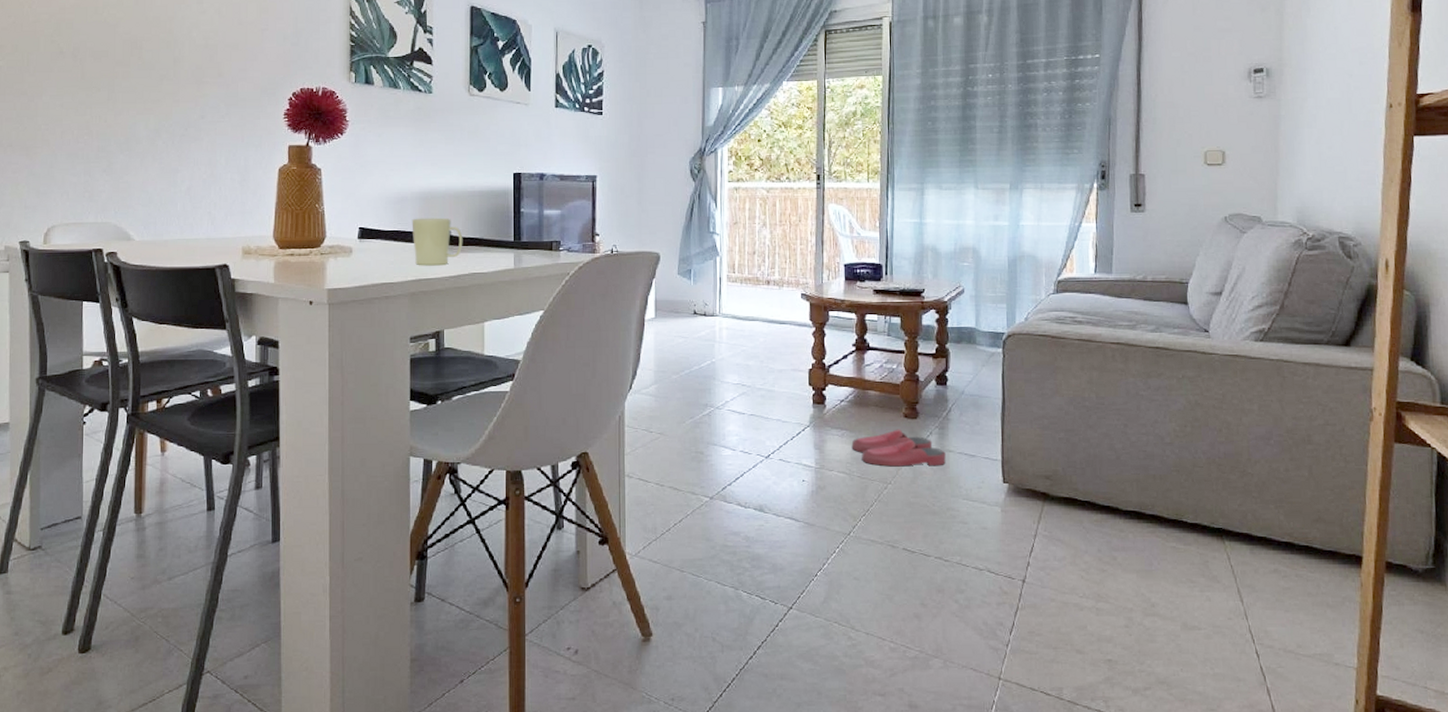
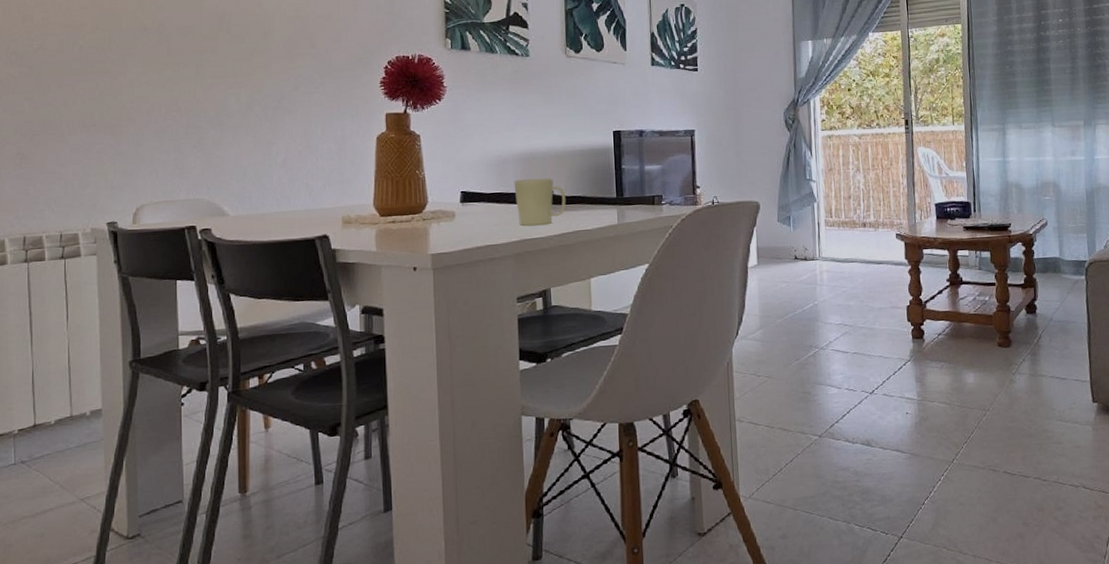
slippers: present [851,429,946,467] -> none [950,358,1039,395]

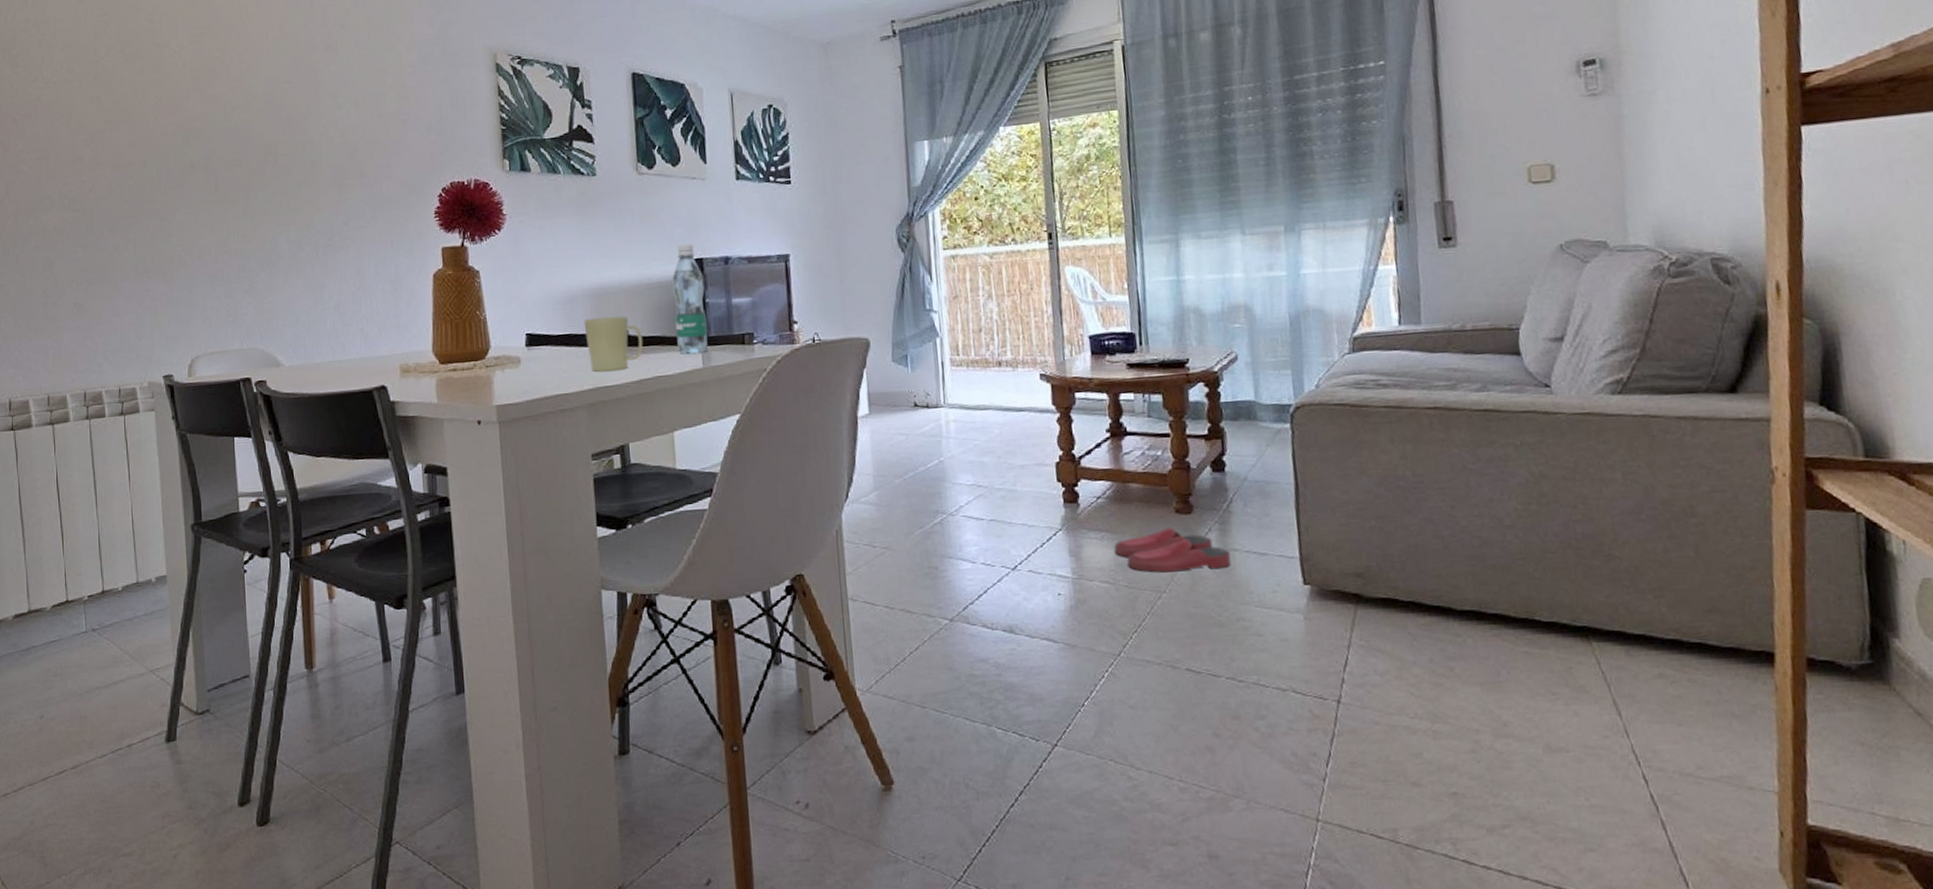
bottle: none [593,118,624,213] -> present [672,244,709,355]
slippers: none [950,358,1039,395] -> present [1113,527,1231,573]

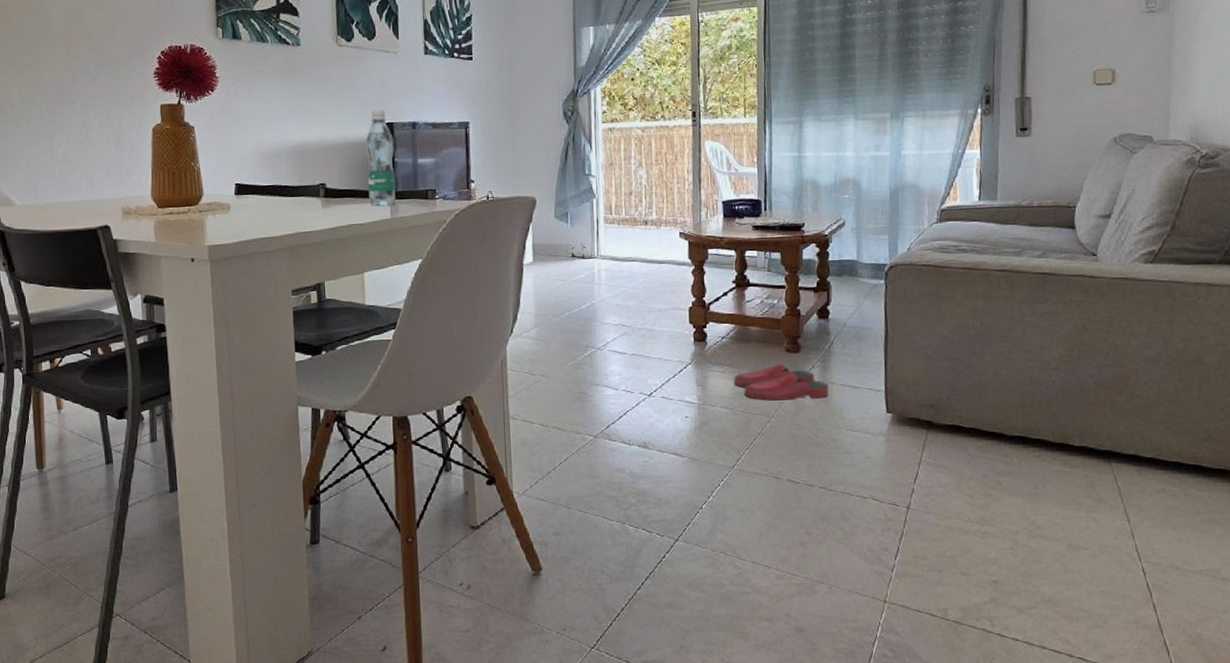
mug: present [583,315,643,372] -> none [287,170,339,219]

